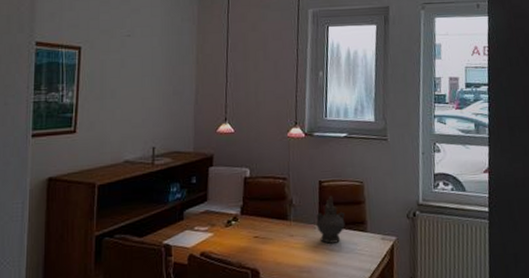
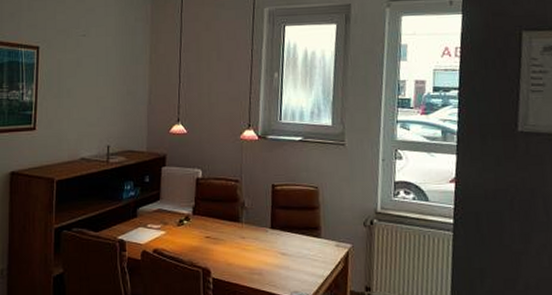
ceremonial vessel: present [316,196,345,244] -> none [268,200,298,247]

